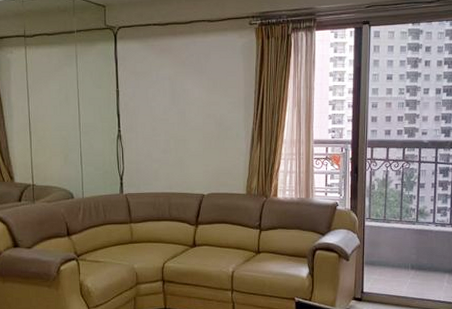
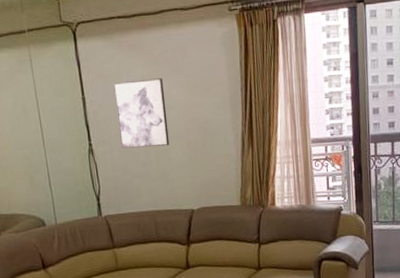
wall art: none [144,78,188,136] -> present [113,78,170,149]

